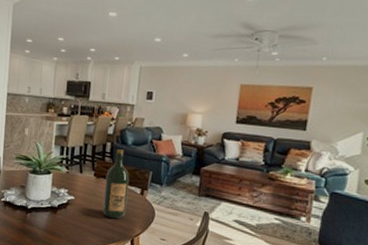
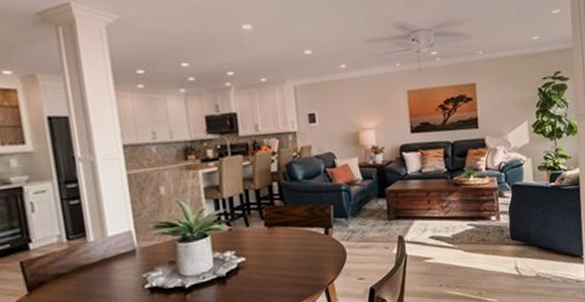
wine bottle: present [102,149,130,219] -> none [279,187,313,271]

